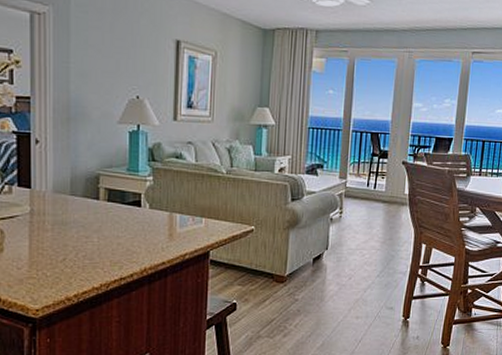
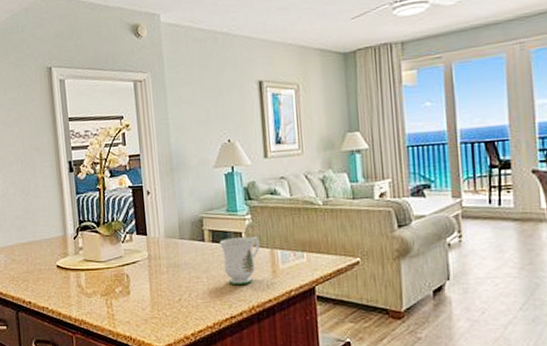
mug: none [115,197,159,247] -> present [219,236,260,286]

